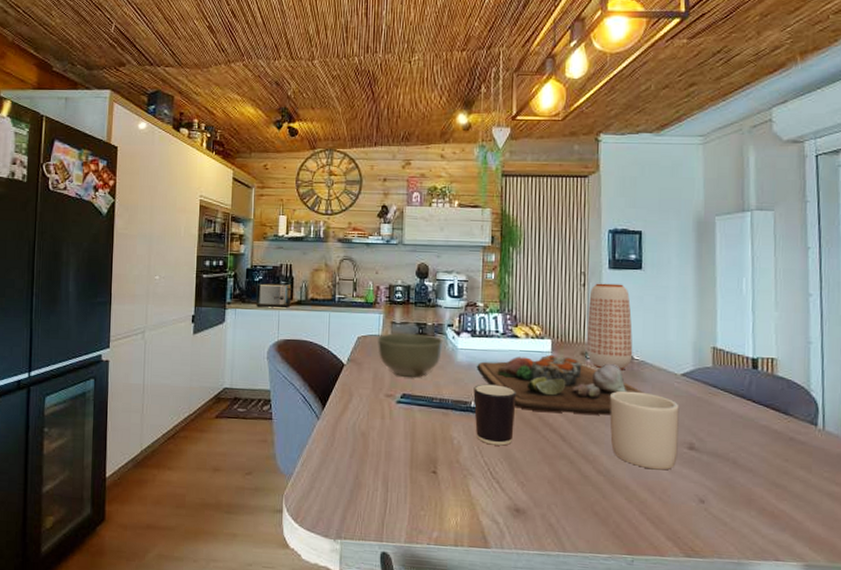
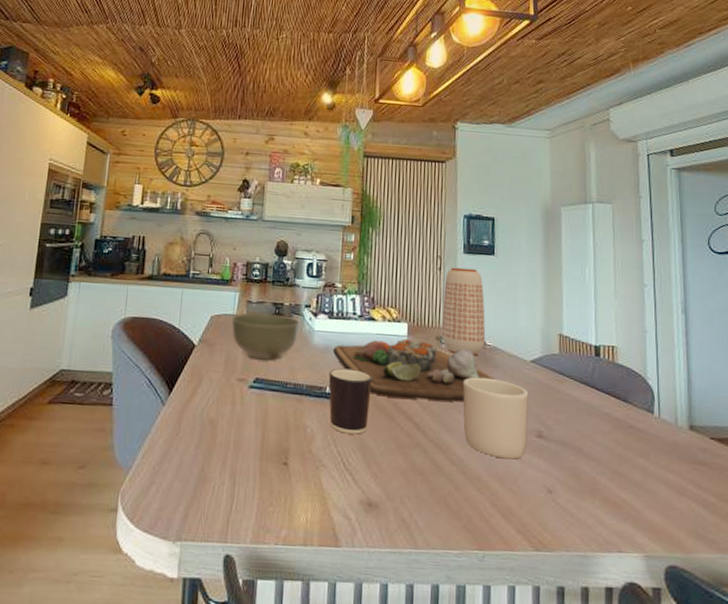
toaster: present [255,283,293,308] -> none [102,255,145,283]

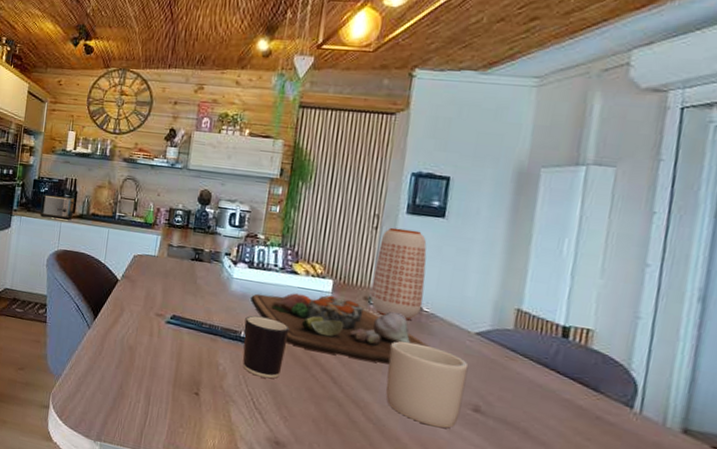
toaster: none [102,255,145,283] -> present [39,194,76,221]
bowl: present [231,313,300,361] -> none [152,255,219,301]

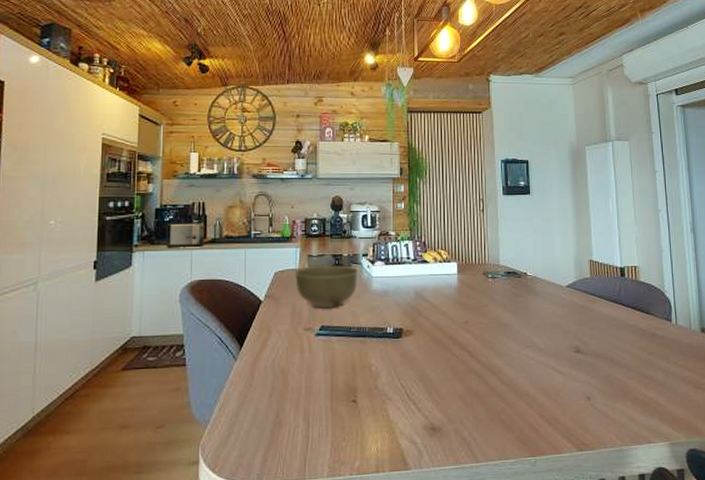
bowl: none [152,255,219,301] -> present [294,266,359,310]
mug: present [242,315,290,379] -> none [389,309,428,368]
food platter: present [251,293,430,365] -> none [391,276,537,331]
vase: present [370,227,427,321] -> none [487,208,527,286]
mug: present [385,341,469,428] -> none [508,304,567,375]

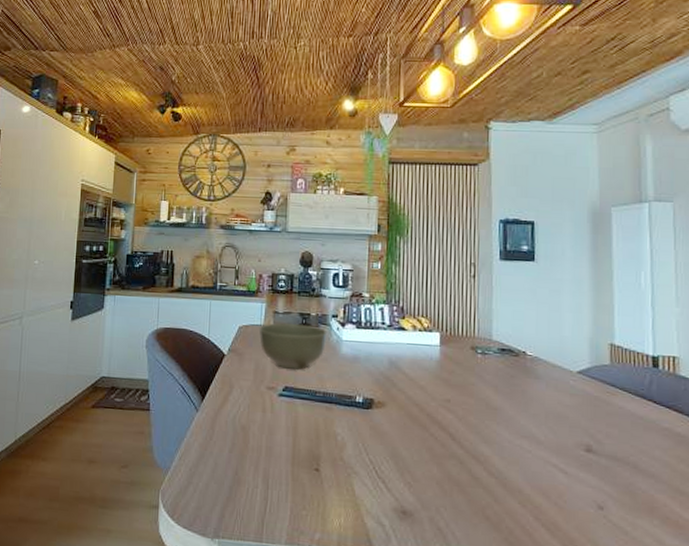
toaster: present [165,223,206,248] -> none [135,269,174,296]

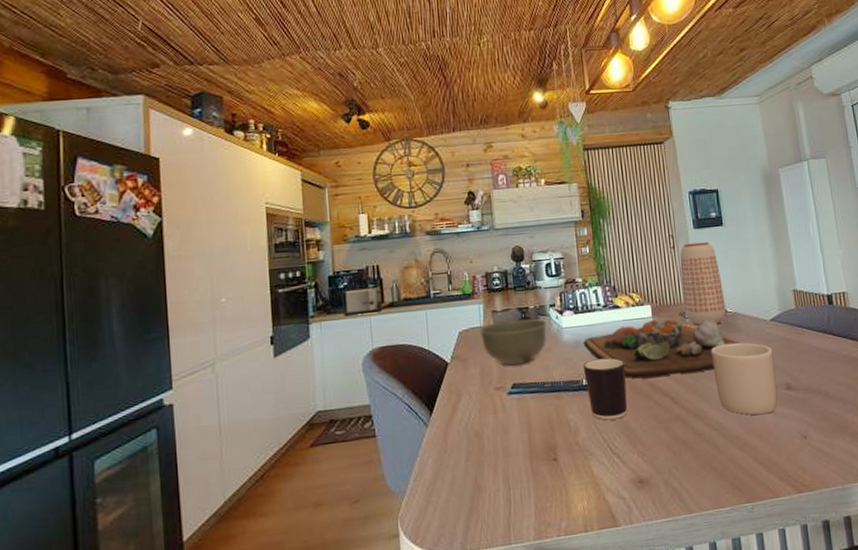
toaster: none [135,269,174,296] -> present [341,287,383,317]
mug: none [358,378,404,444] -> present [583,357,628,421]
food platter: none [362,348,538,414] -> present [584,319,741,379]
vase: none [477,274,526,366] -> present [679,242,726,326]
mug: none [501,387,576,474] -> present [710,342,778,416]

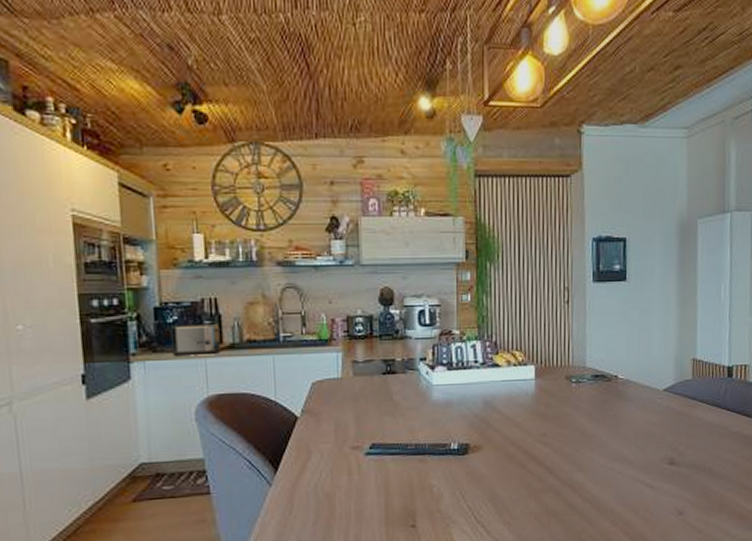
bowl: present [479,318,548,366] -> none [336,372,416,425]
mug: present [583,357,628,421] -> none [453,421,500,488]
food platter: present [584,319,741,379] -> none [455,382,628,445]
vase: present [679,242,726,326] -> none [572,298,618,392]
mug: present [710,342,778,416] -> none [594,412,661,490]

